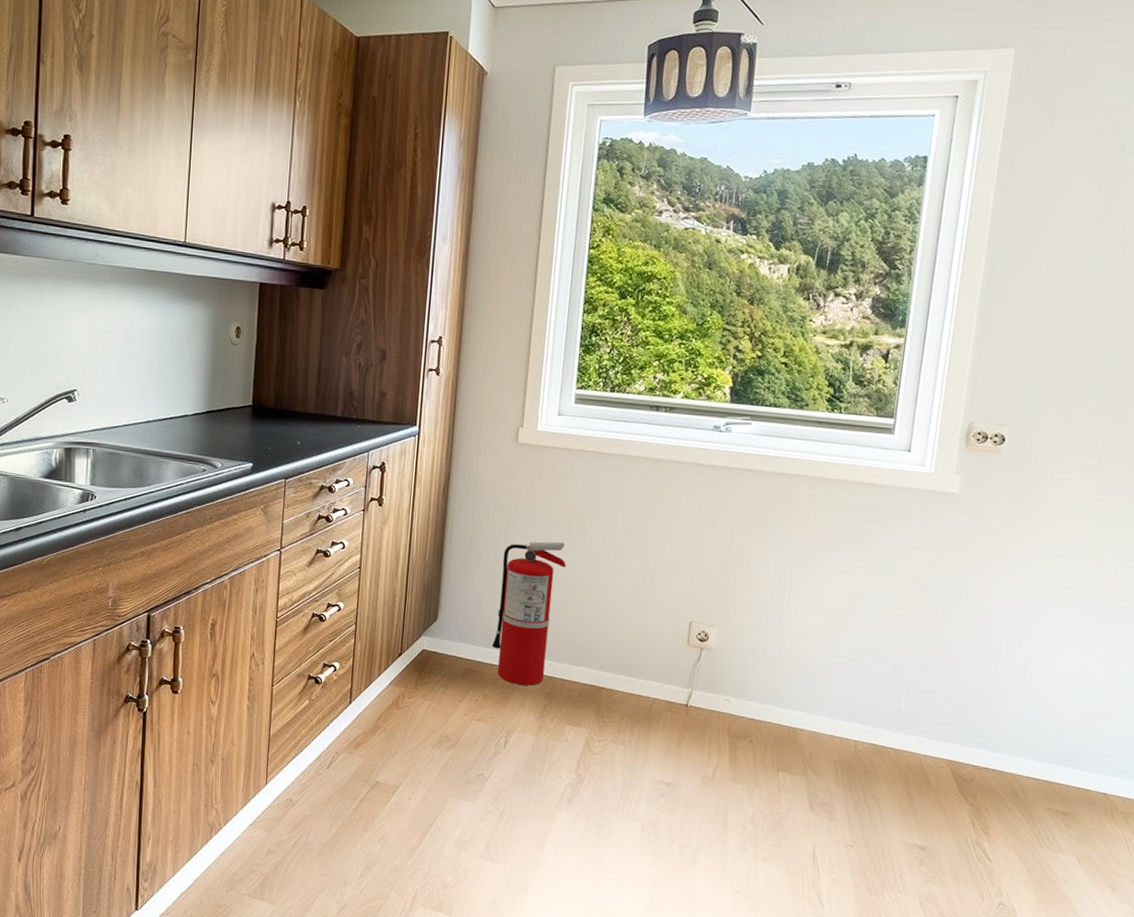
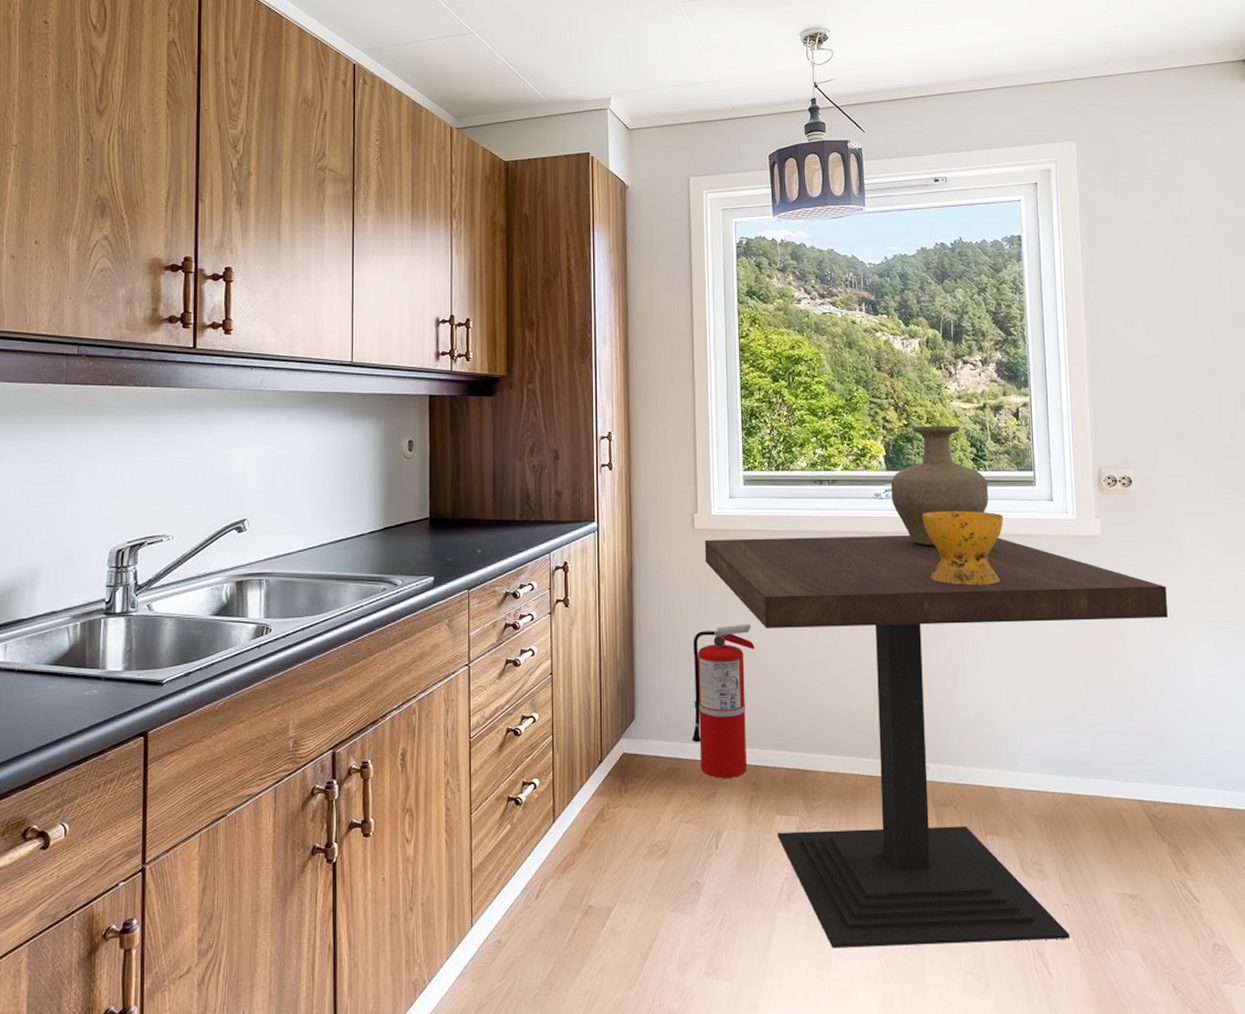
dining table: none [525,454,1021,877] -> present [704,535,1168,949]
vase: none [731,359,841,486] -> present [891,425,988,546]
bowl: none [760,449,853,531] -> present [922,510,1004,586]

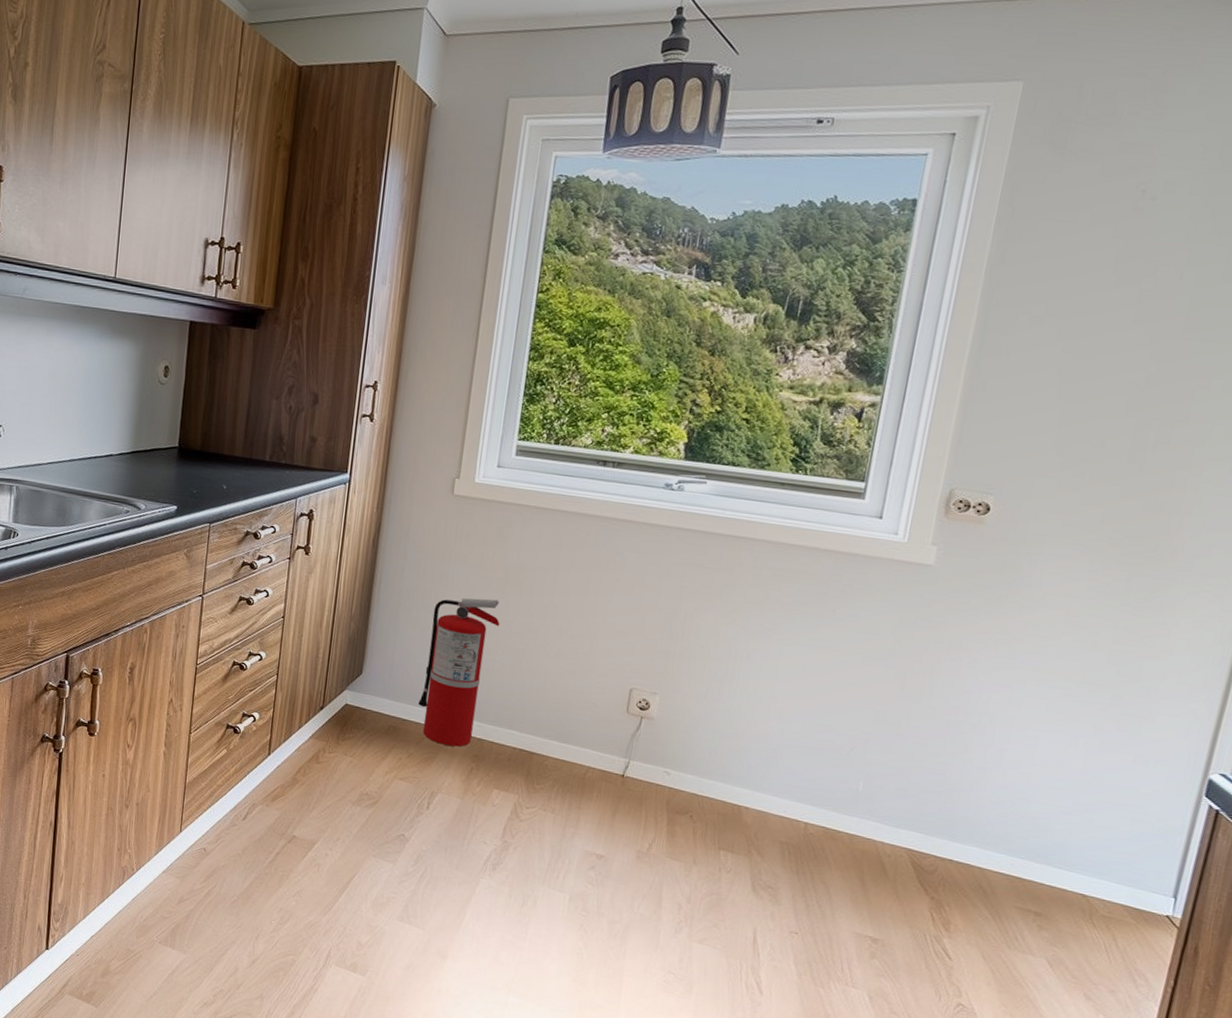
dining table: present [704,535,1168,949] -> none [459,507,1002,965]
vase: present [891,425,988,546] -> none [683,414,805,549]
bowl: present [922,510,1004,586] -> none [712,511,817,600]

